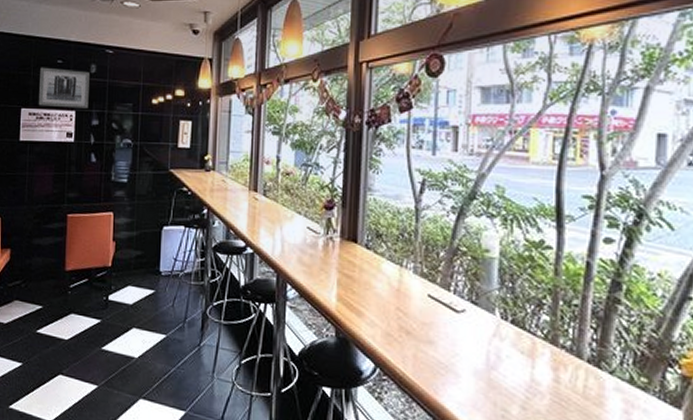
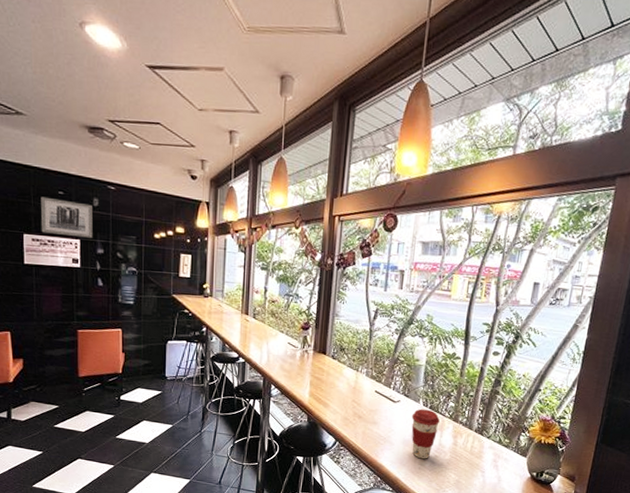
coffee cup: none [484,323,528,402] -> present [411,409,440,459]

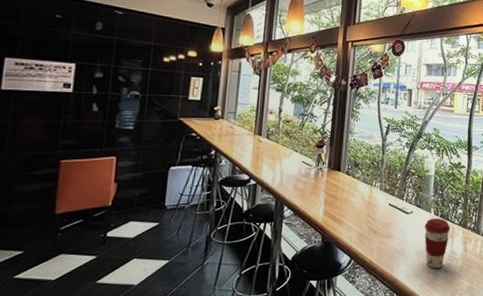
wall art: present [41,196,93,238] -> none [28,19,94,62]

